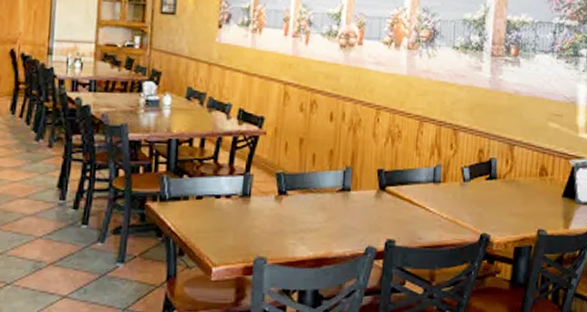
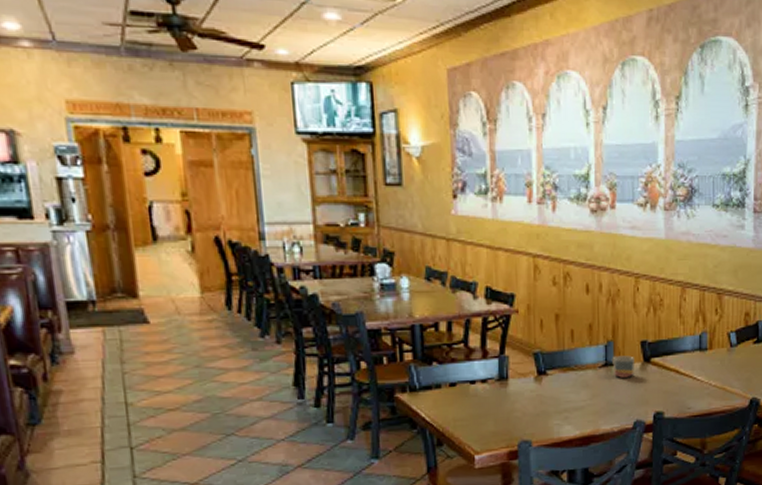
mug: none [348,182,370,204] -> present [611,356,634,378]

